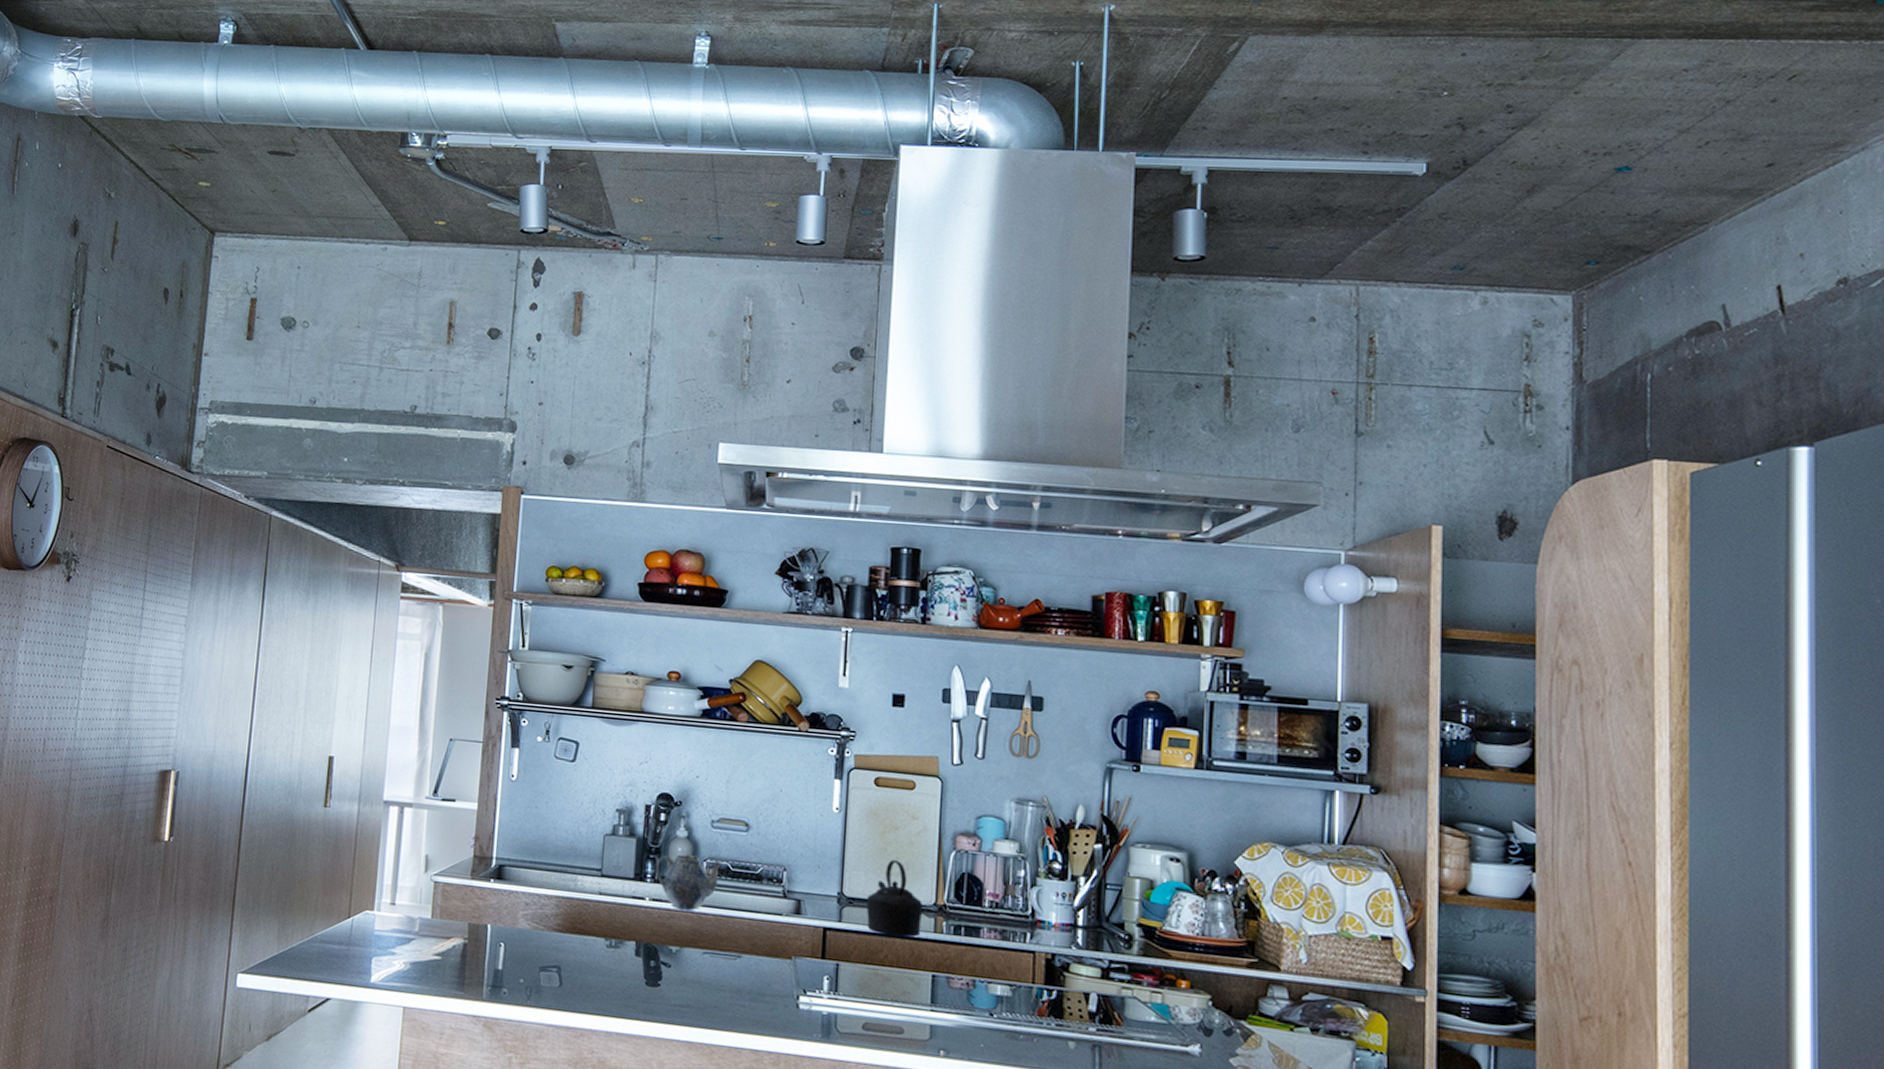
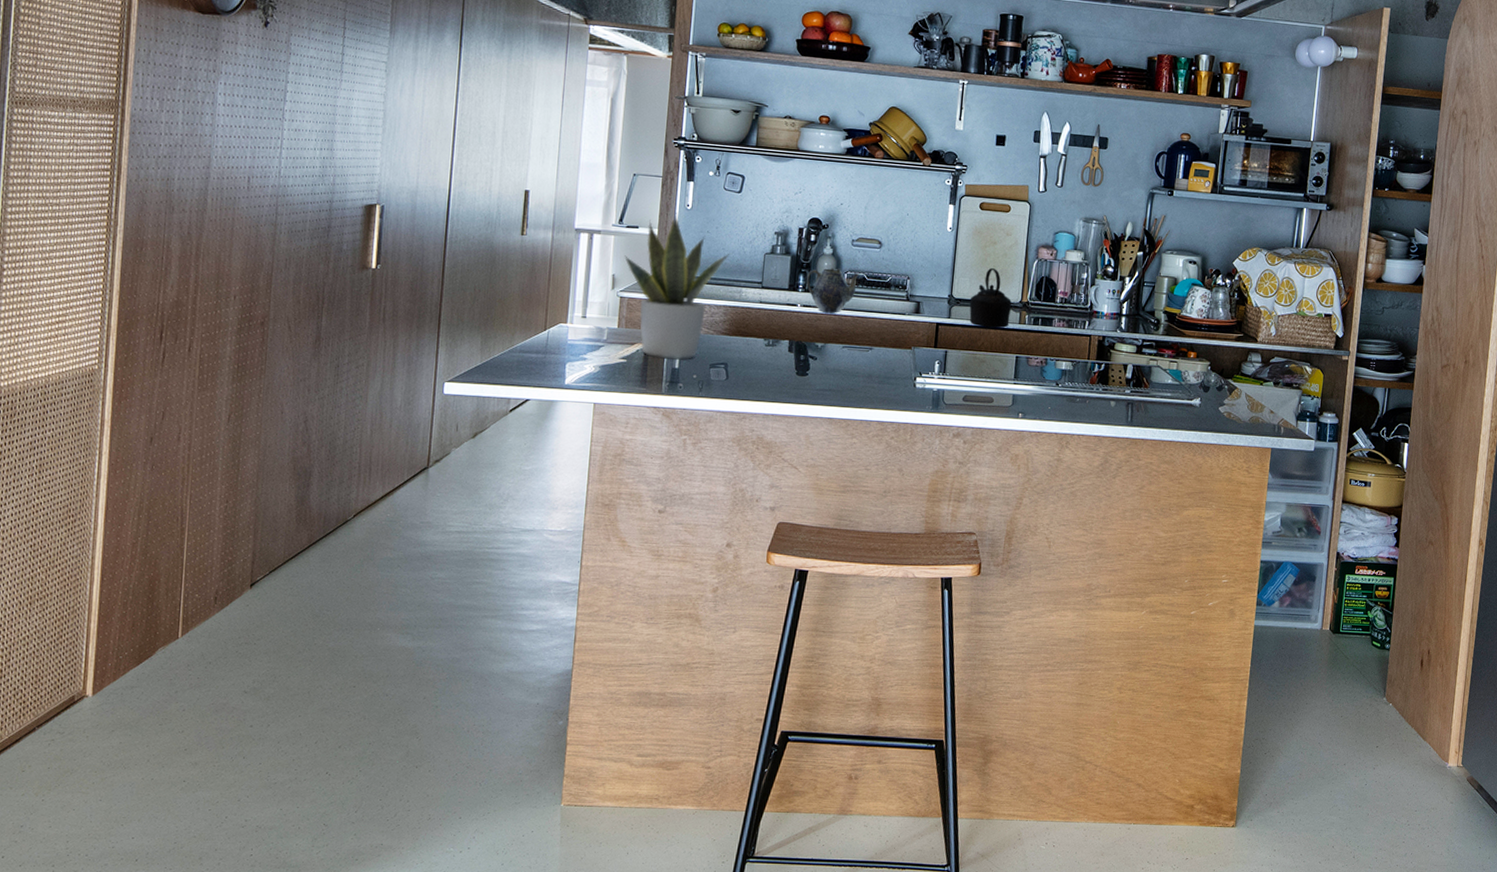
potted plant: none [439,783,563,961] -> present [624,212,730,360]

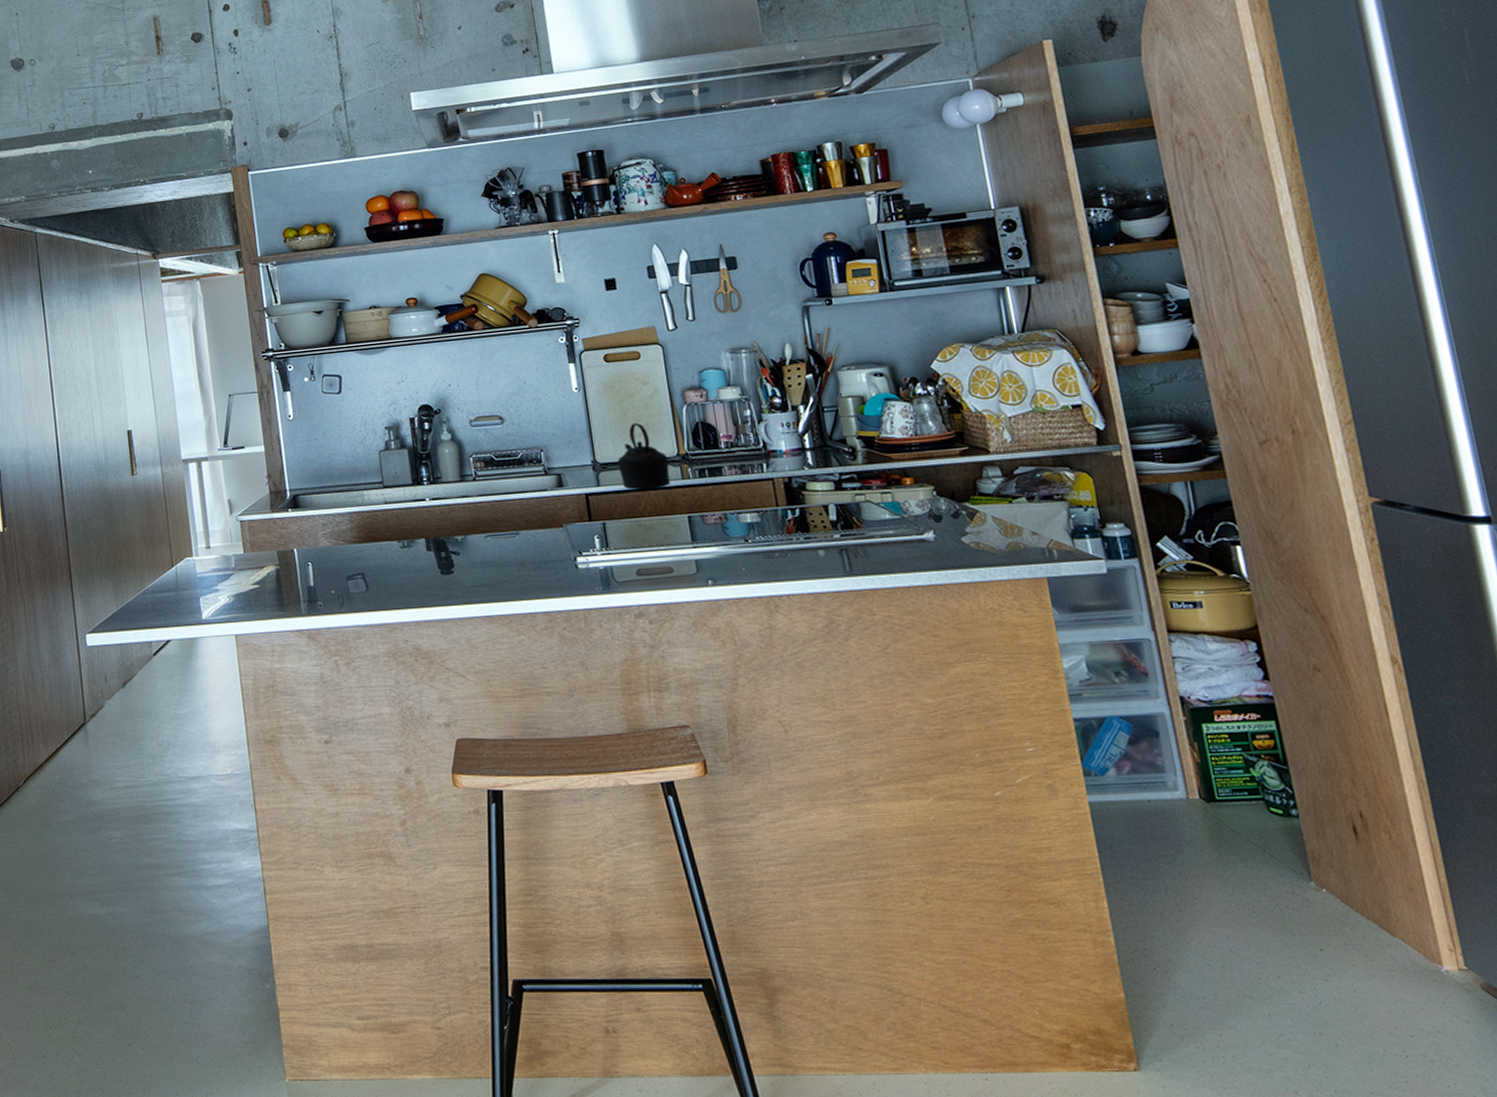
potted plant: present [624,212,730,360] -> none [236,424,343,580]
teapot: present [806,267,859,314] -> none [429,453,486,503]

